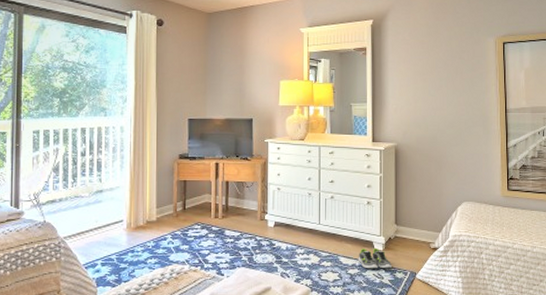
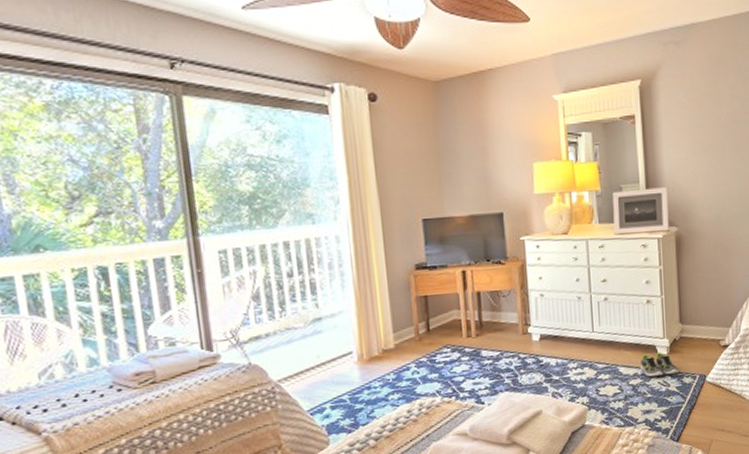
picture frame: none [342,108,390,145] -> present [612,187,669,235]

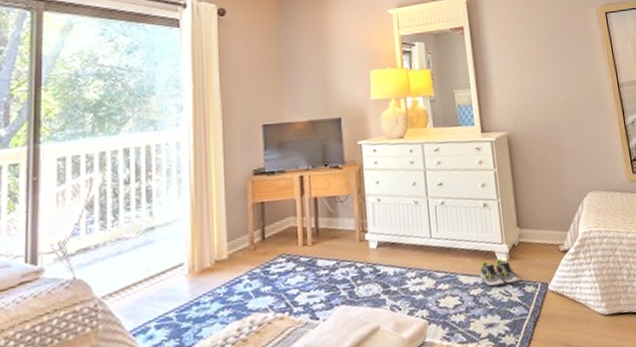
picture frame: present [612,187,669,235] -> none [445,92,501,139]

